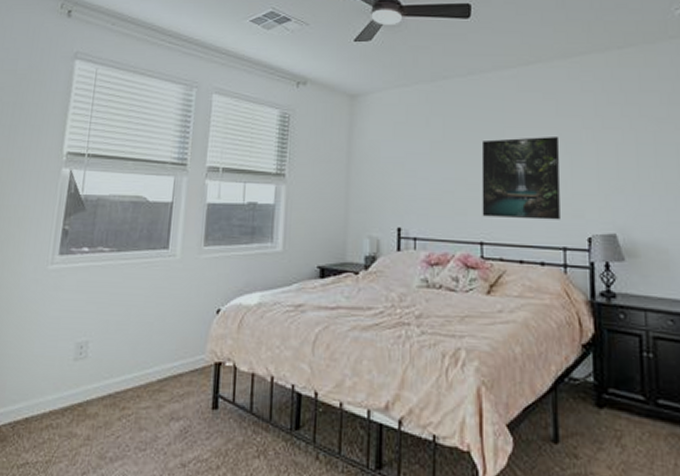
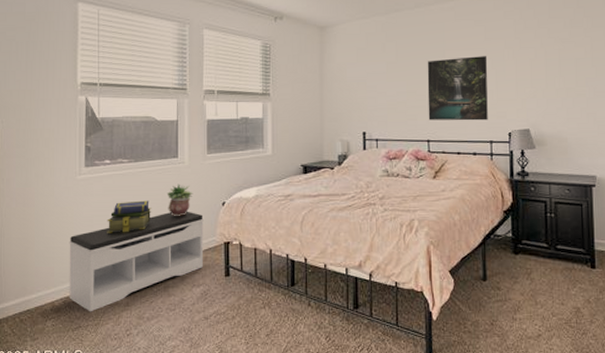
bench: none [19,318,192,445] -> present [69,211,204,312]
stack of books: none [74,301,131,342] -> present [107,200,152,233]
potted plant: none [150,282,183,324] -> present [167,184,193,216]

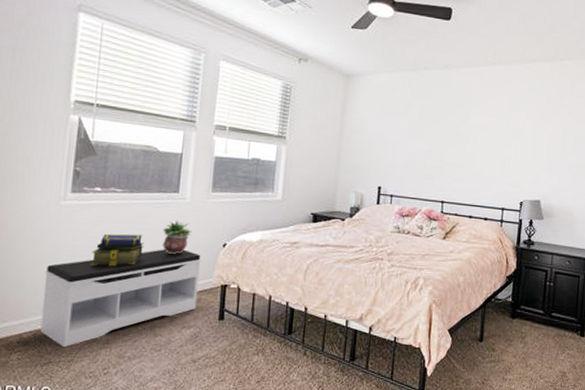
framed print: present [427,56,488,121] -> none [445,122,509,188]

